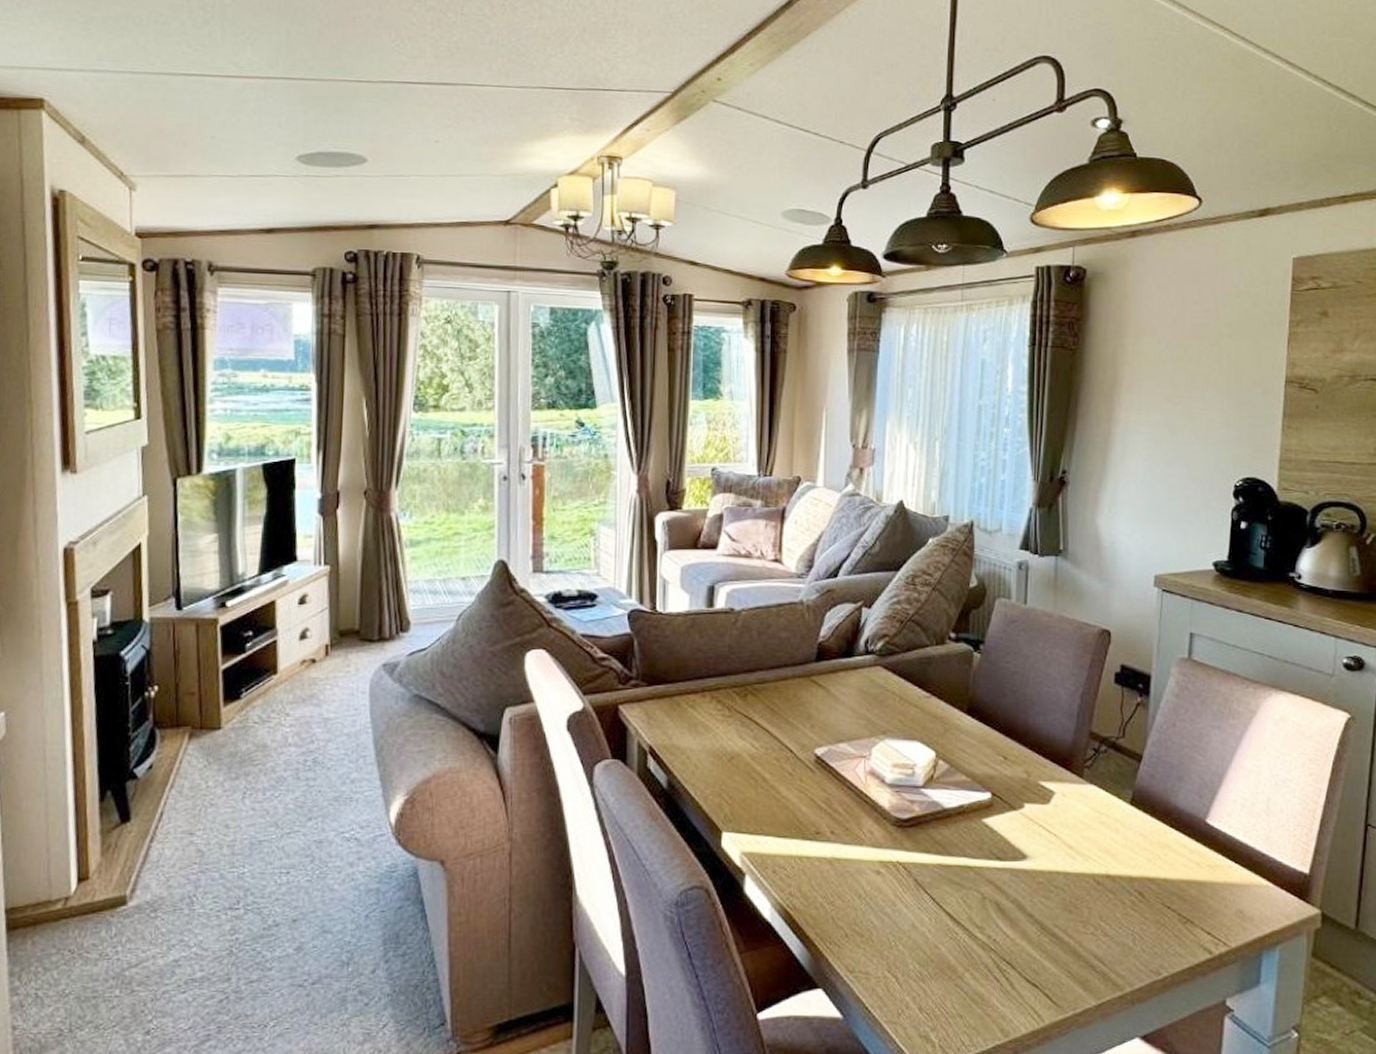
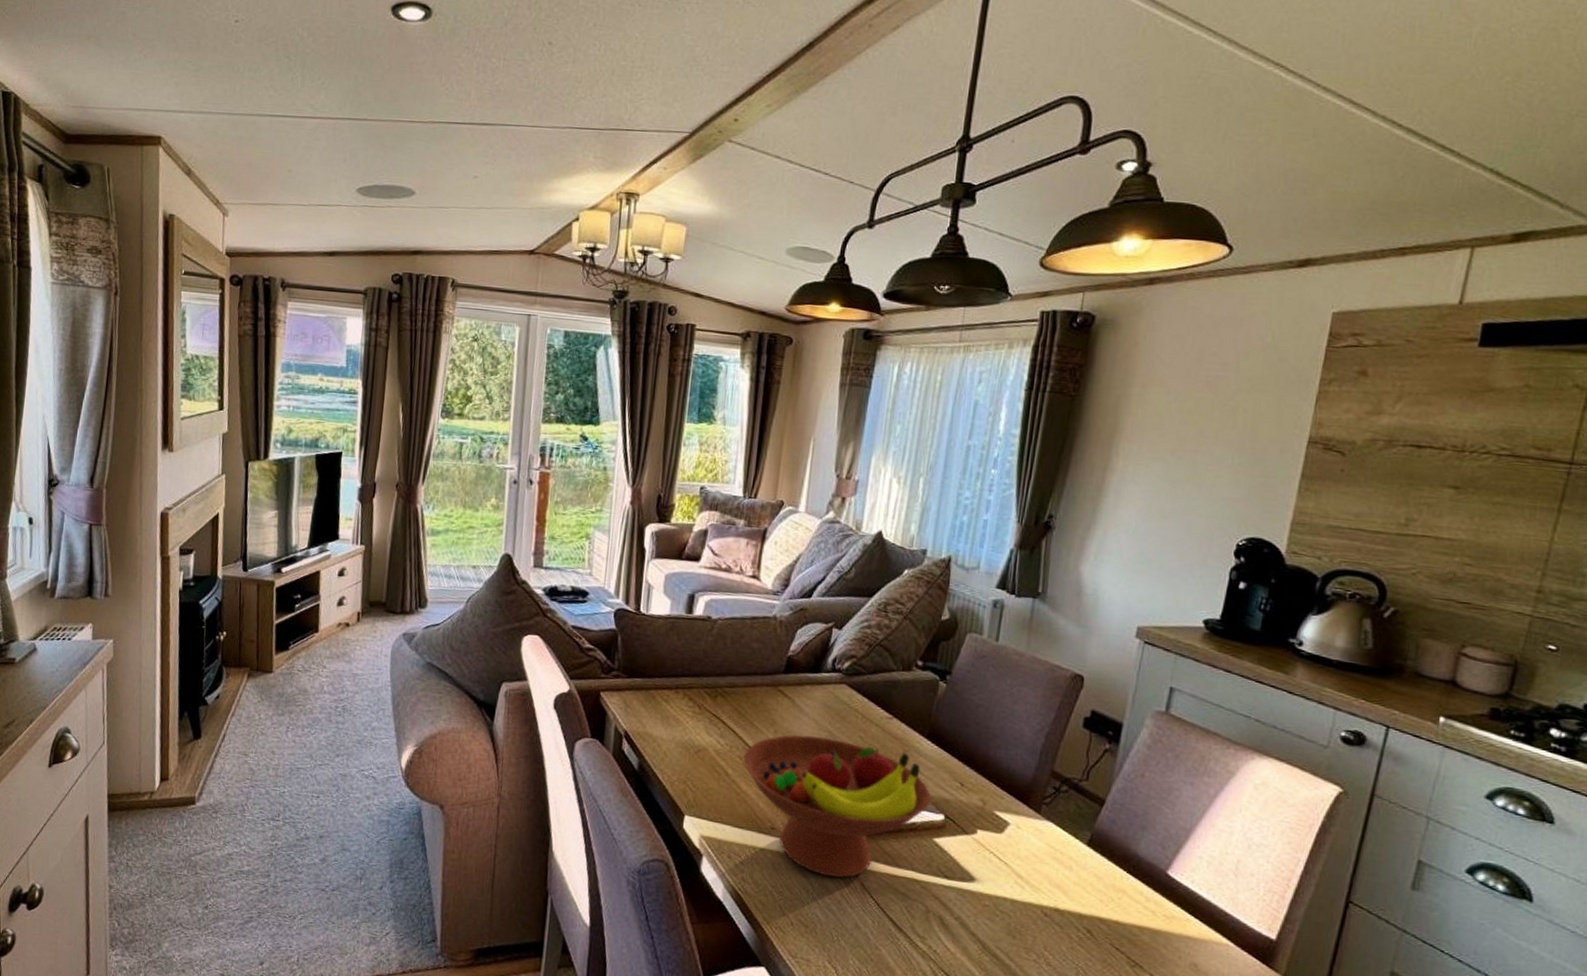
fruit bowl: none [780,725,976,878] -> present [743,734,931,878]

